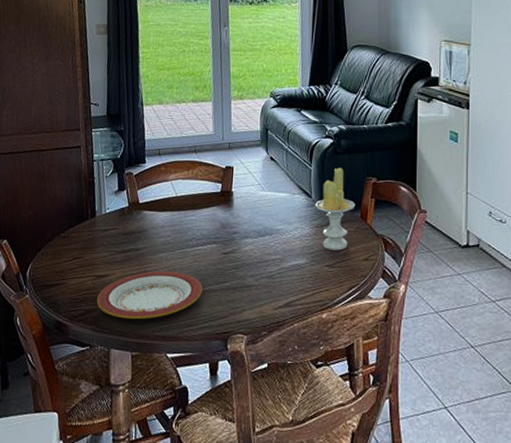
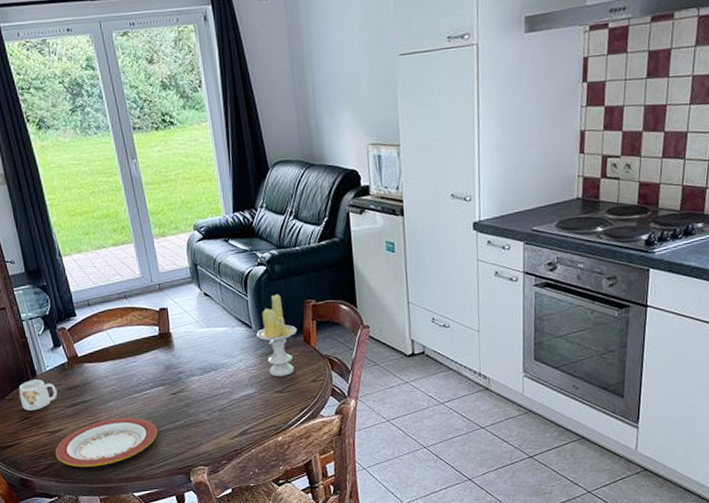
mug: none [74,220,113,251] -> present [18,379,58,411]

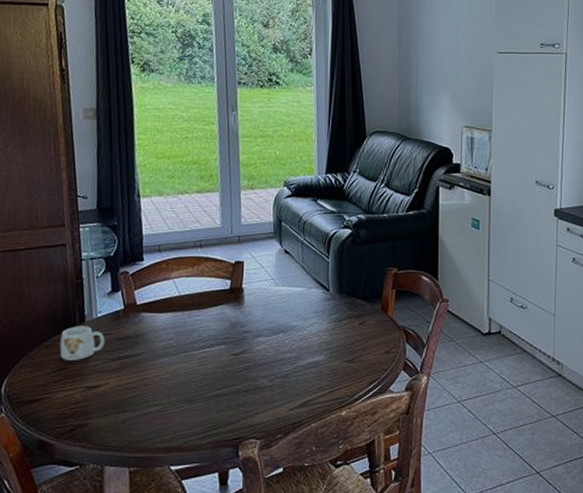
plate: present [55,417,157,468] -> none [87,377,210,433]
candle: present [256,294,297,377] -> none [333,259,376,345]

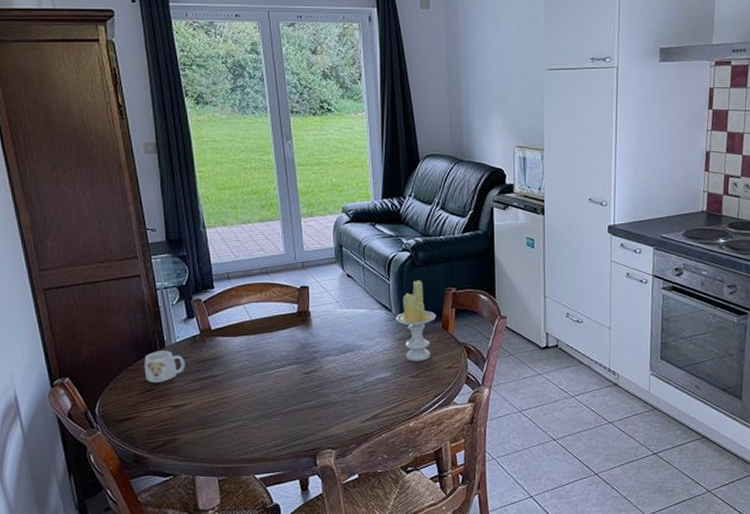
candle: none [333,259,376,345] -> present [396,280,436,361]

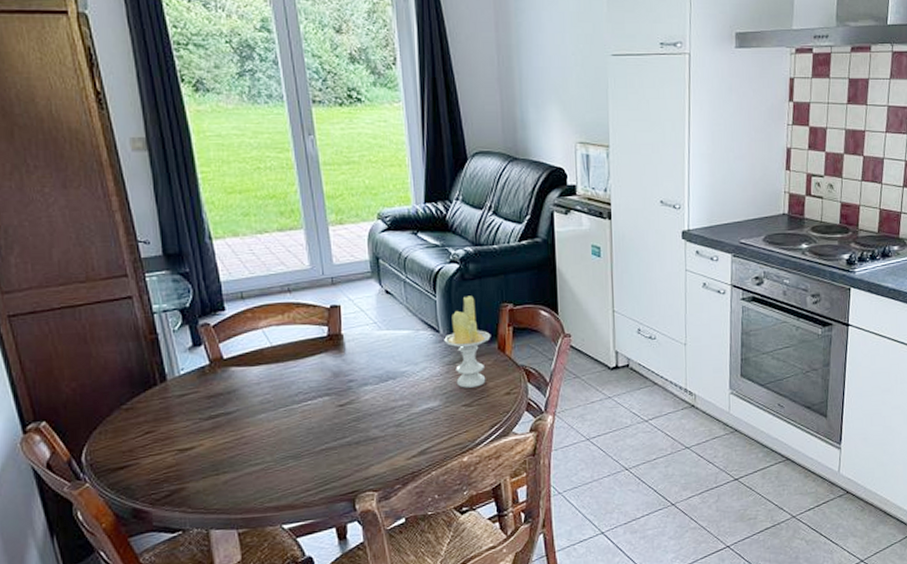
mug: present [144,350,186,382] -> none [141,385,193,423]

